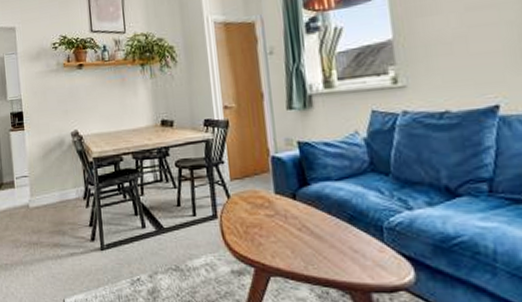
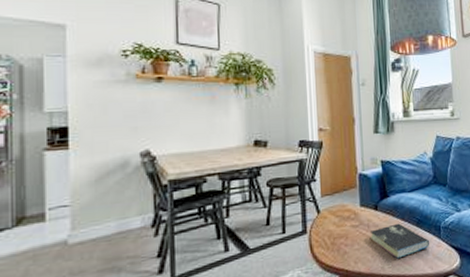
book: none [289,217,369,259] -> present [371,223,430,259]

